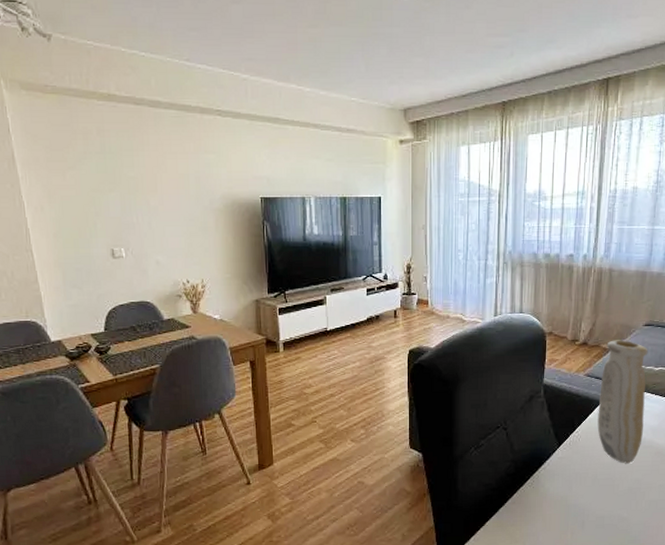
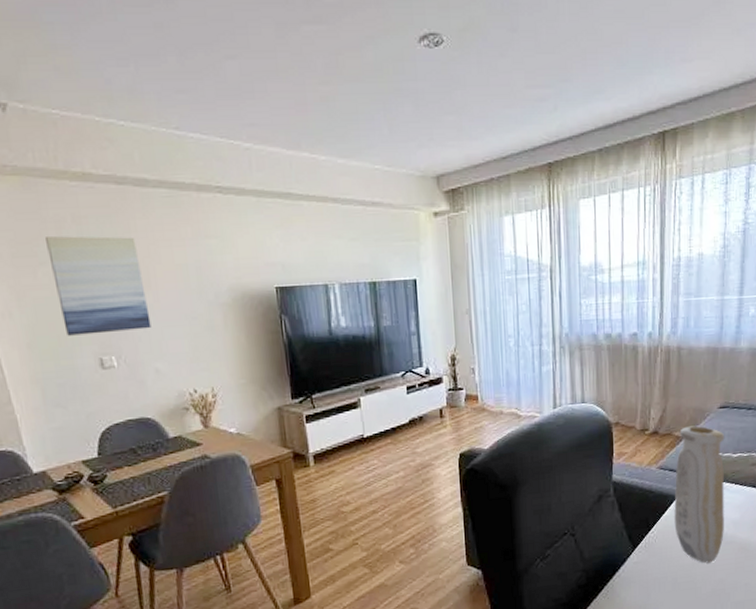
wall art: none [75,146,155,229] -> present [46,236,152,336]

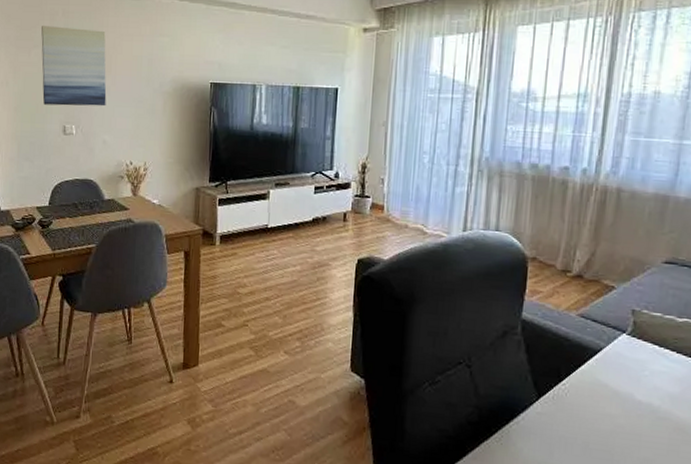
vase: present [674,425,725,564] -> none [592,276,669,436]

